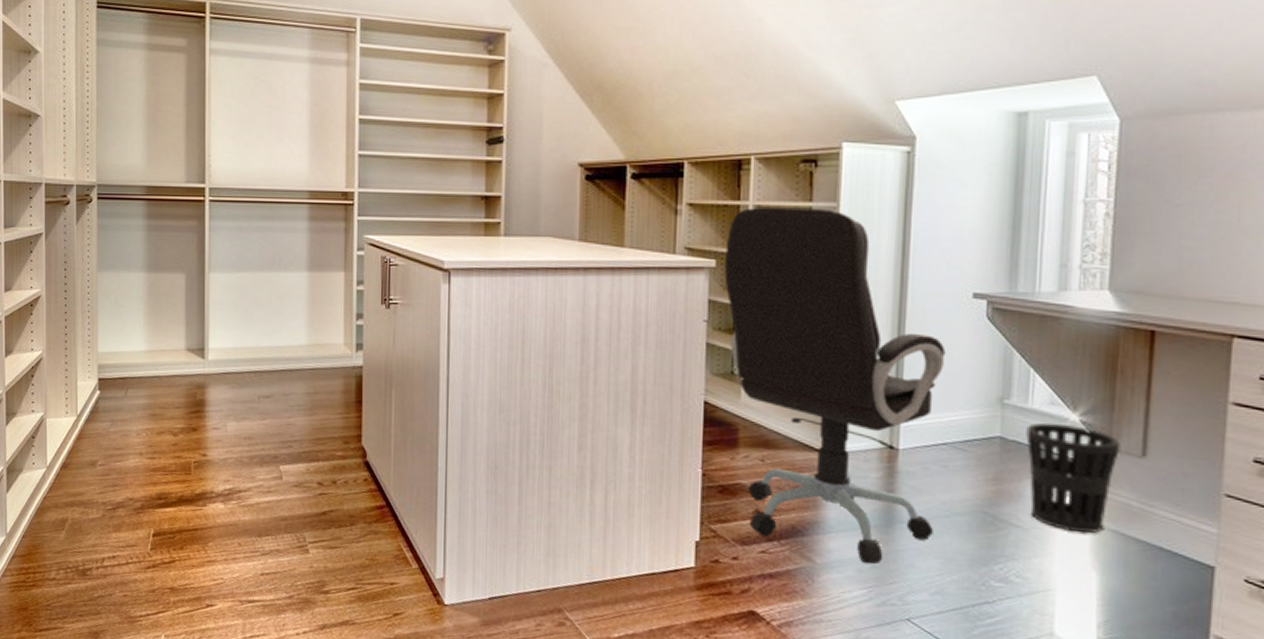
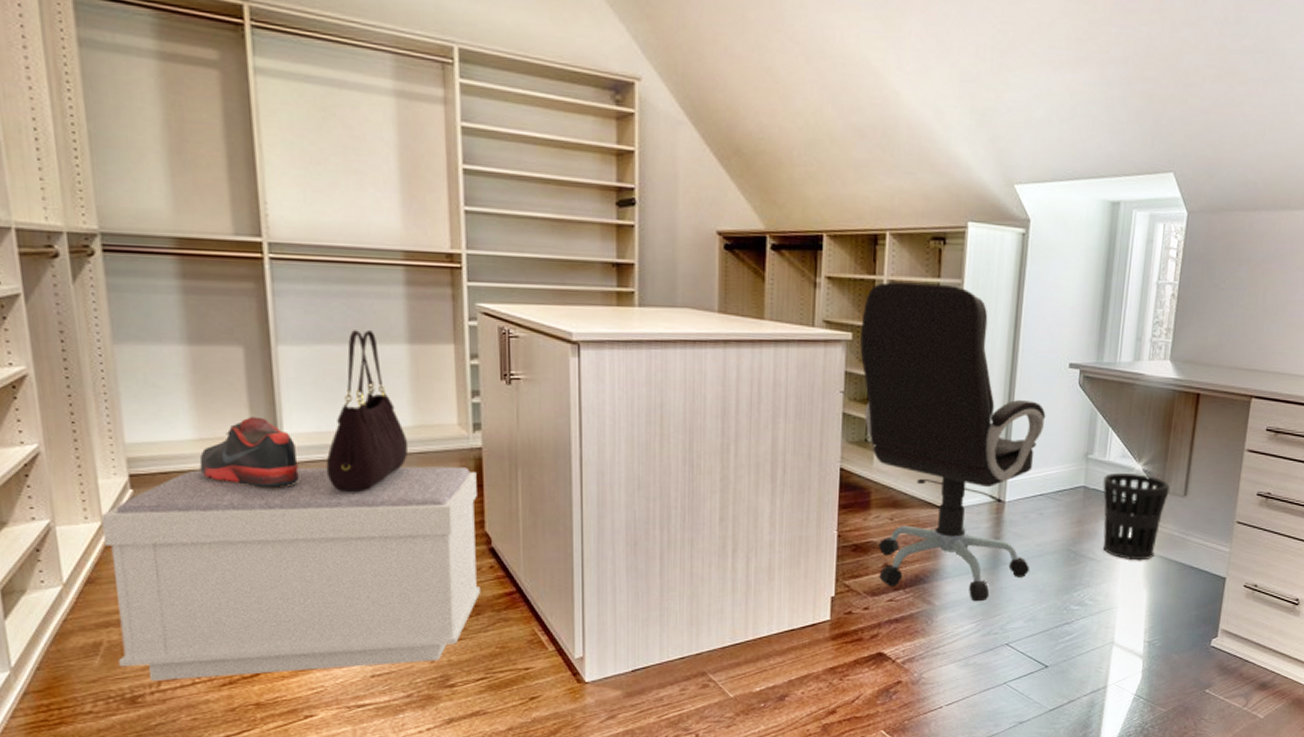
bench: none [76,376,357,566] -> present [100,466,482,680]
shoe: none [147,333,218,396] -> present [199,416,299,489]
handbag: none [238,260,303,402] -> present [326,330,409,492]

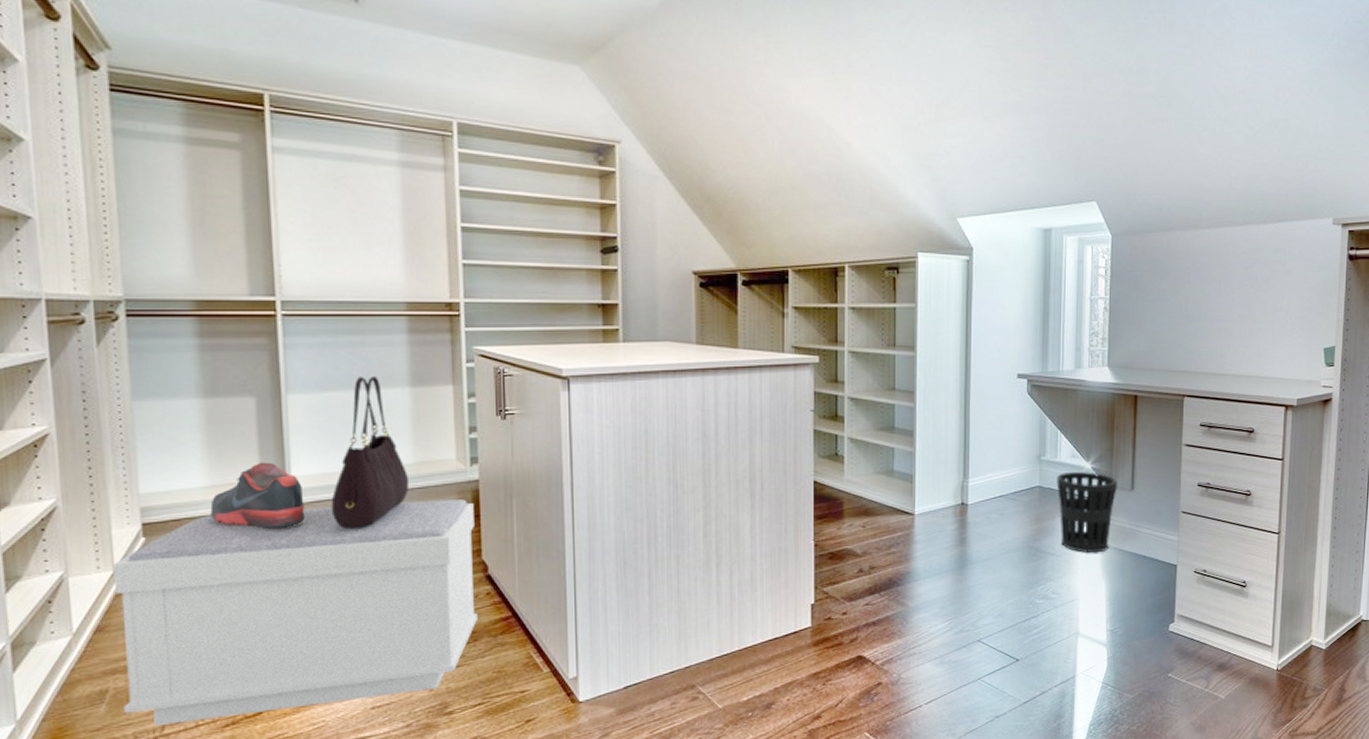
office chair: present [860,281,1046,602] -> none [827,308,1000,601]

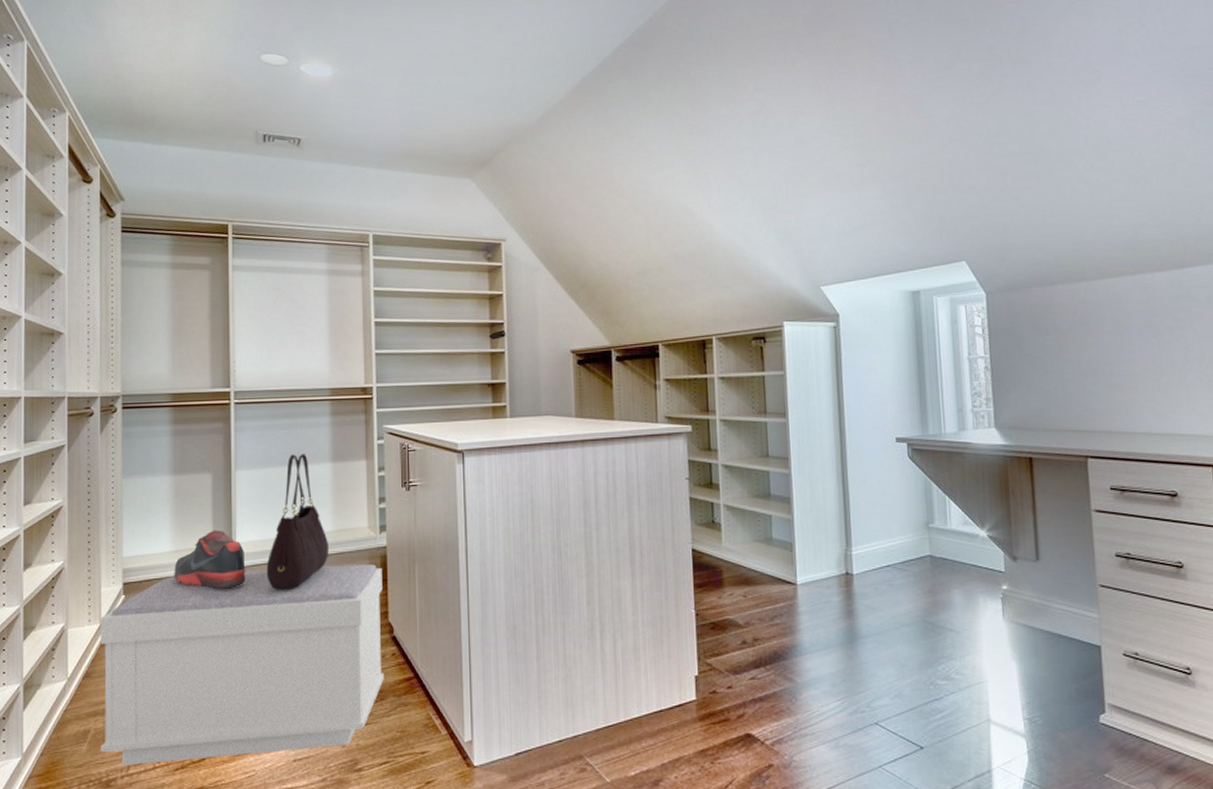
wastebasket: present [1056,471,1119,554] -> none [948,539,1021,630]

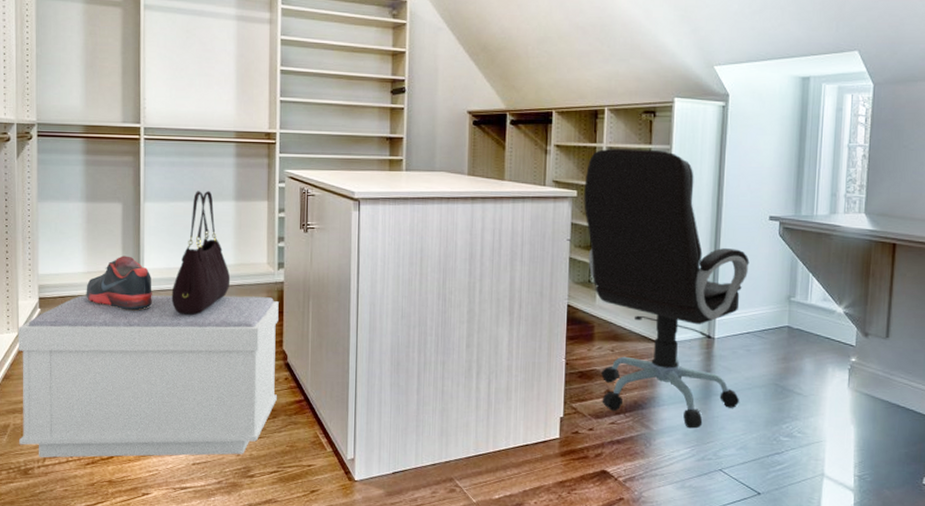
office chair: none [698,376,888,678] -> present [584,148,750,429]

